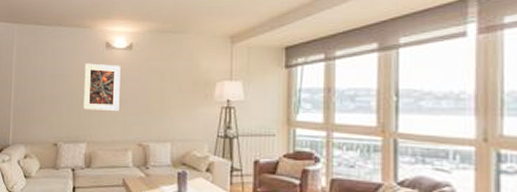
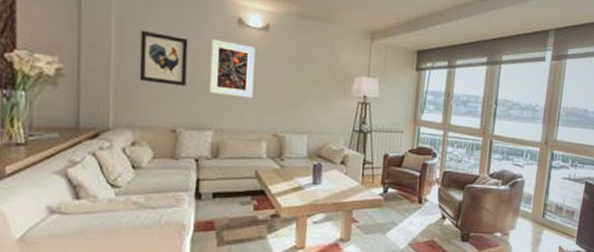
wall art: none [31,63,67,106] -> present [139,30,188,87]

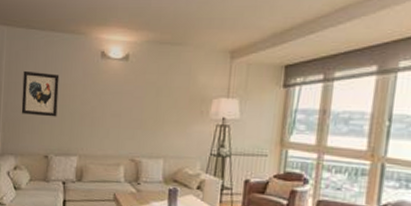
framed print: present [209,39,255,99] -> none [75,73,116,126]

